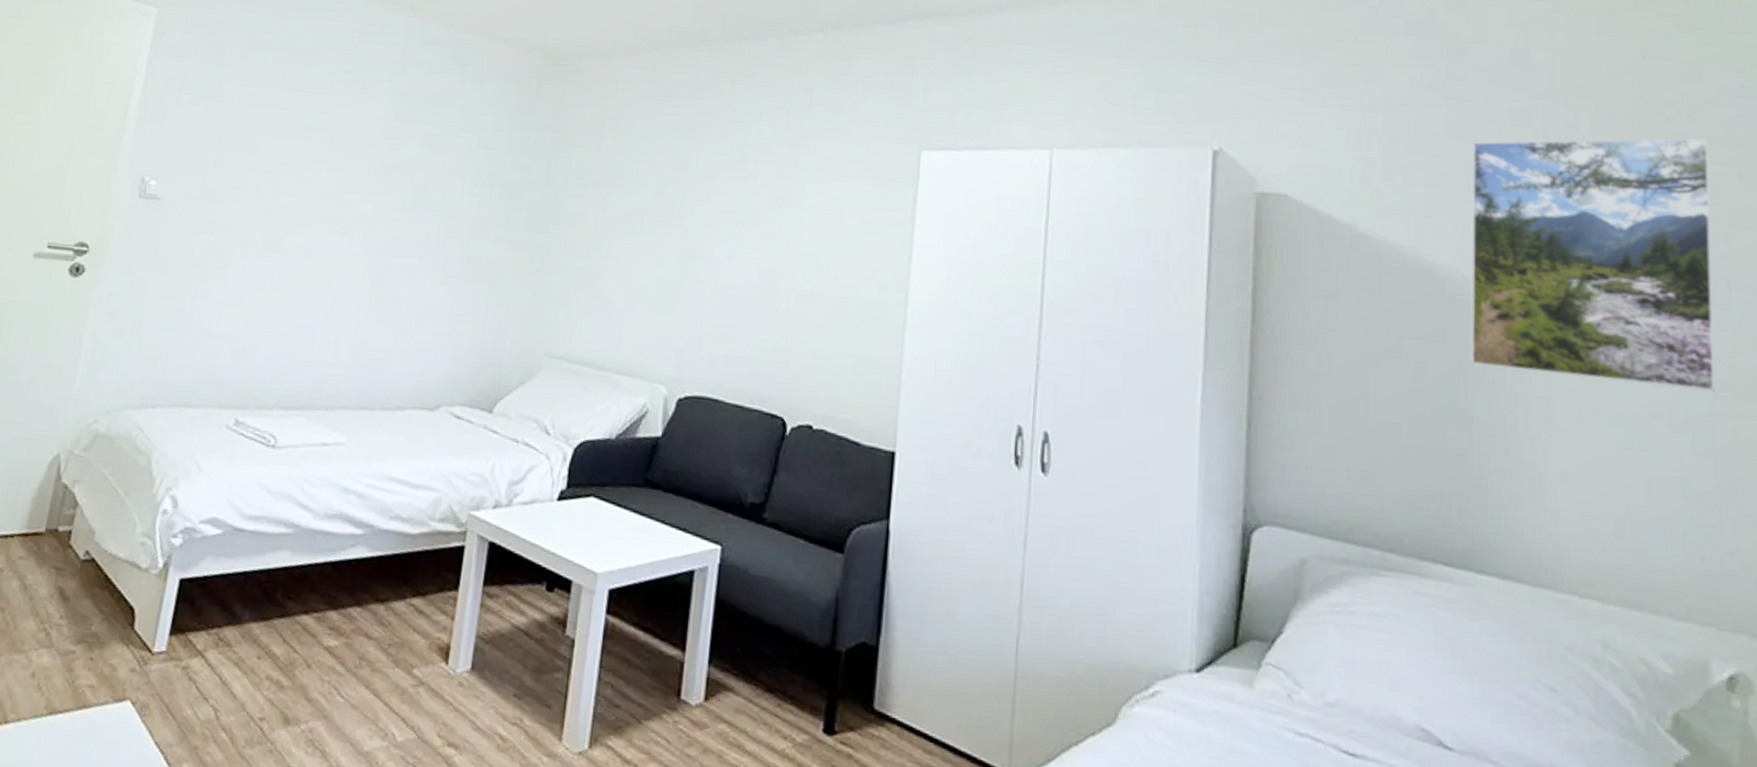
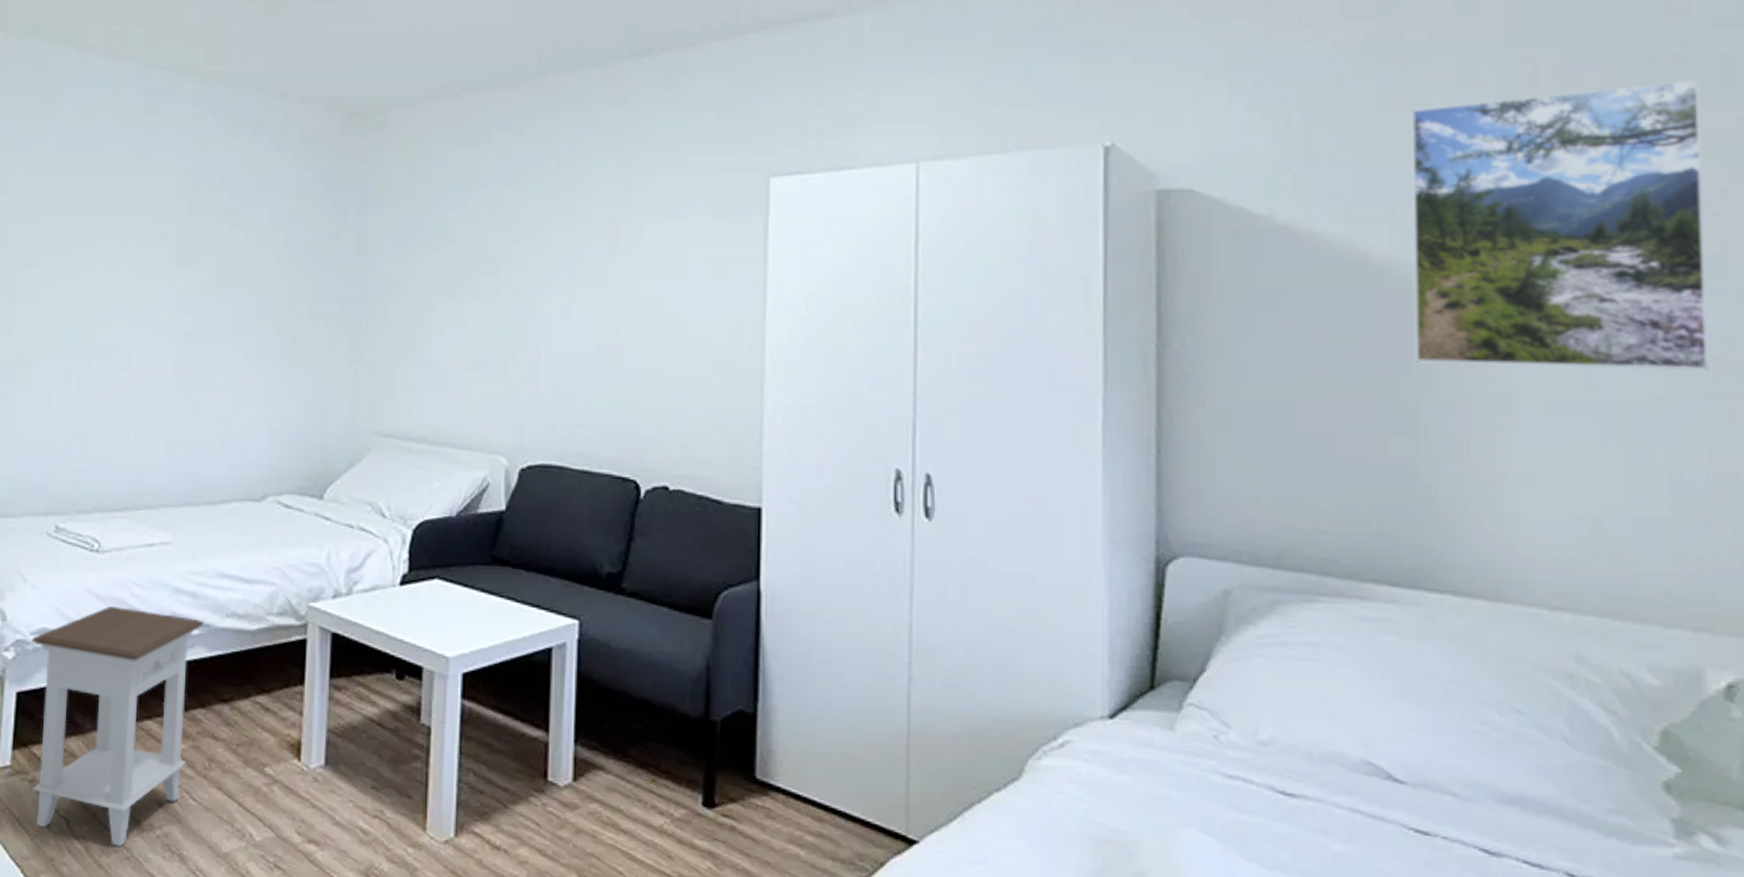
nightstand: none [184,500,369,740] -> present [32,605,204,848]

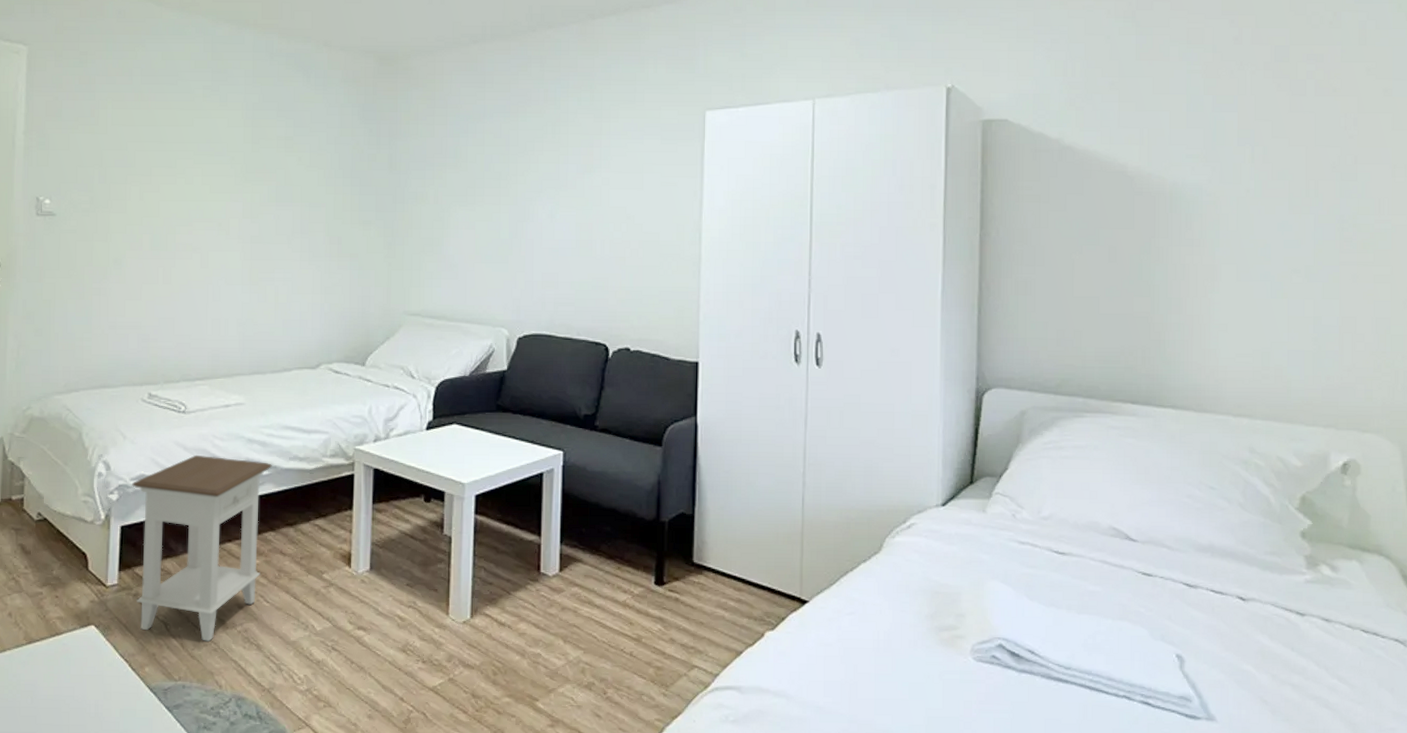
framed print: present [1410,78,1709,370] -> none [1153,39,1345,247]

